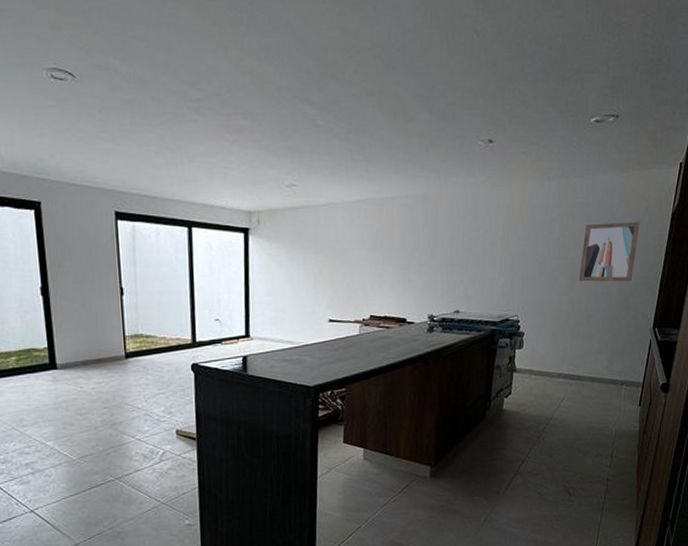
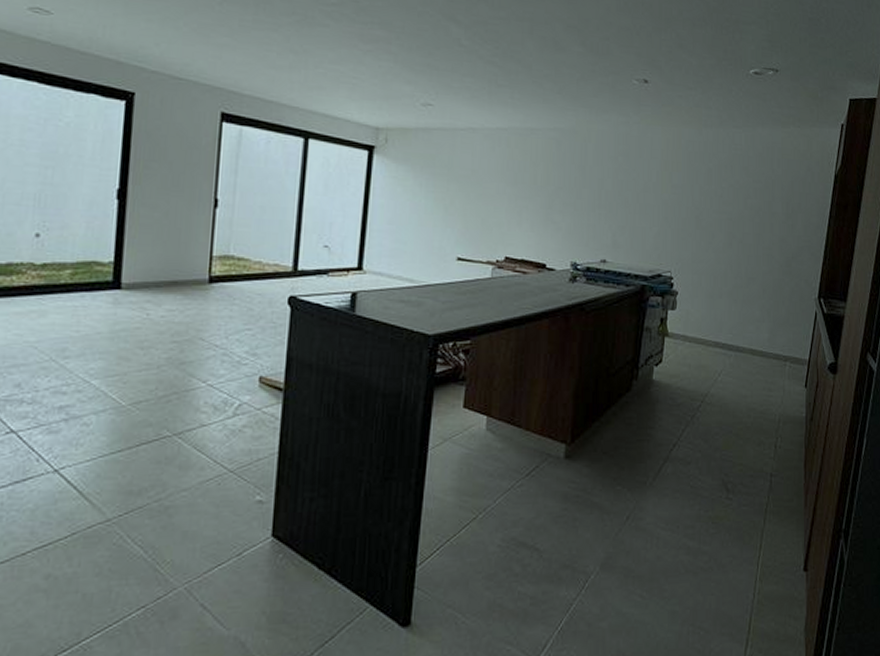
wall art: present [578,221,640,282] -> none [737,178,802,245]

